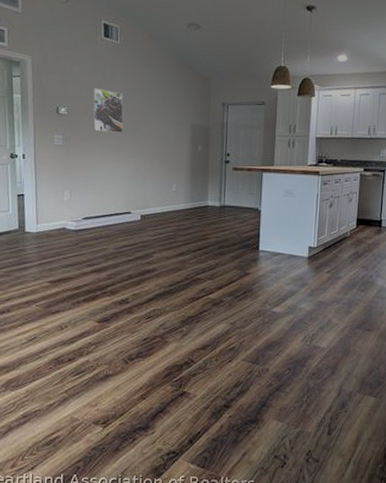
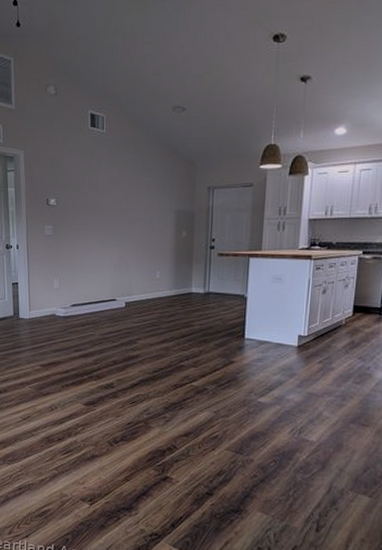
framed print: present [92,88,124,133] -> none [79,178,109,222]

